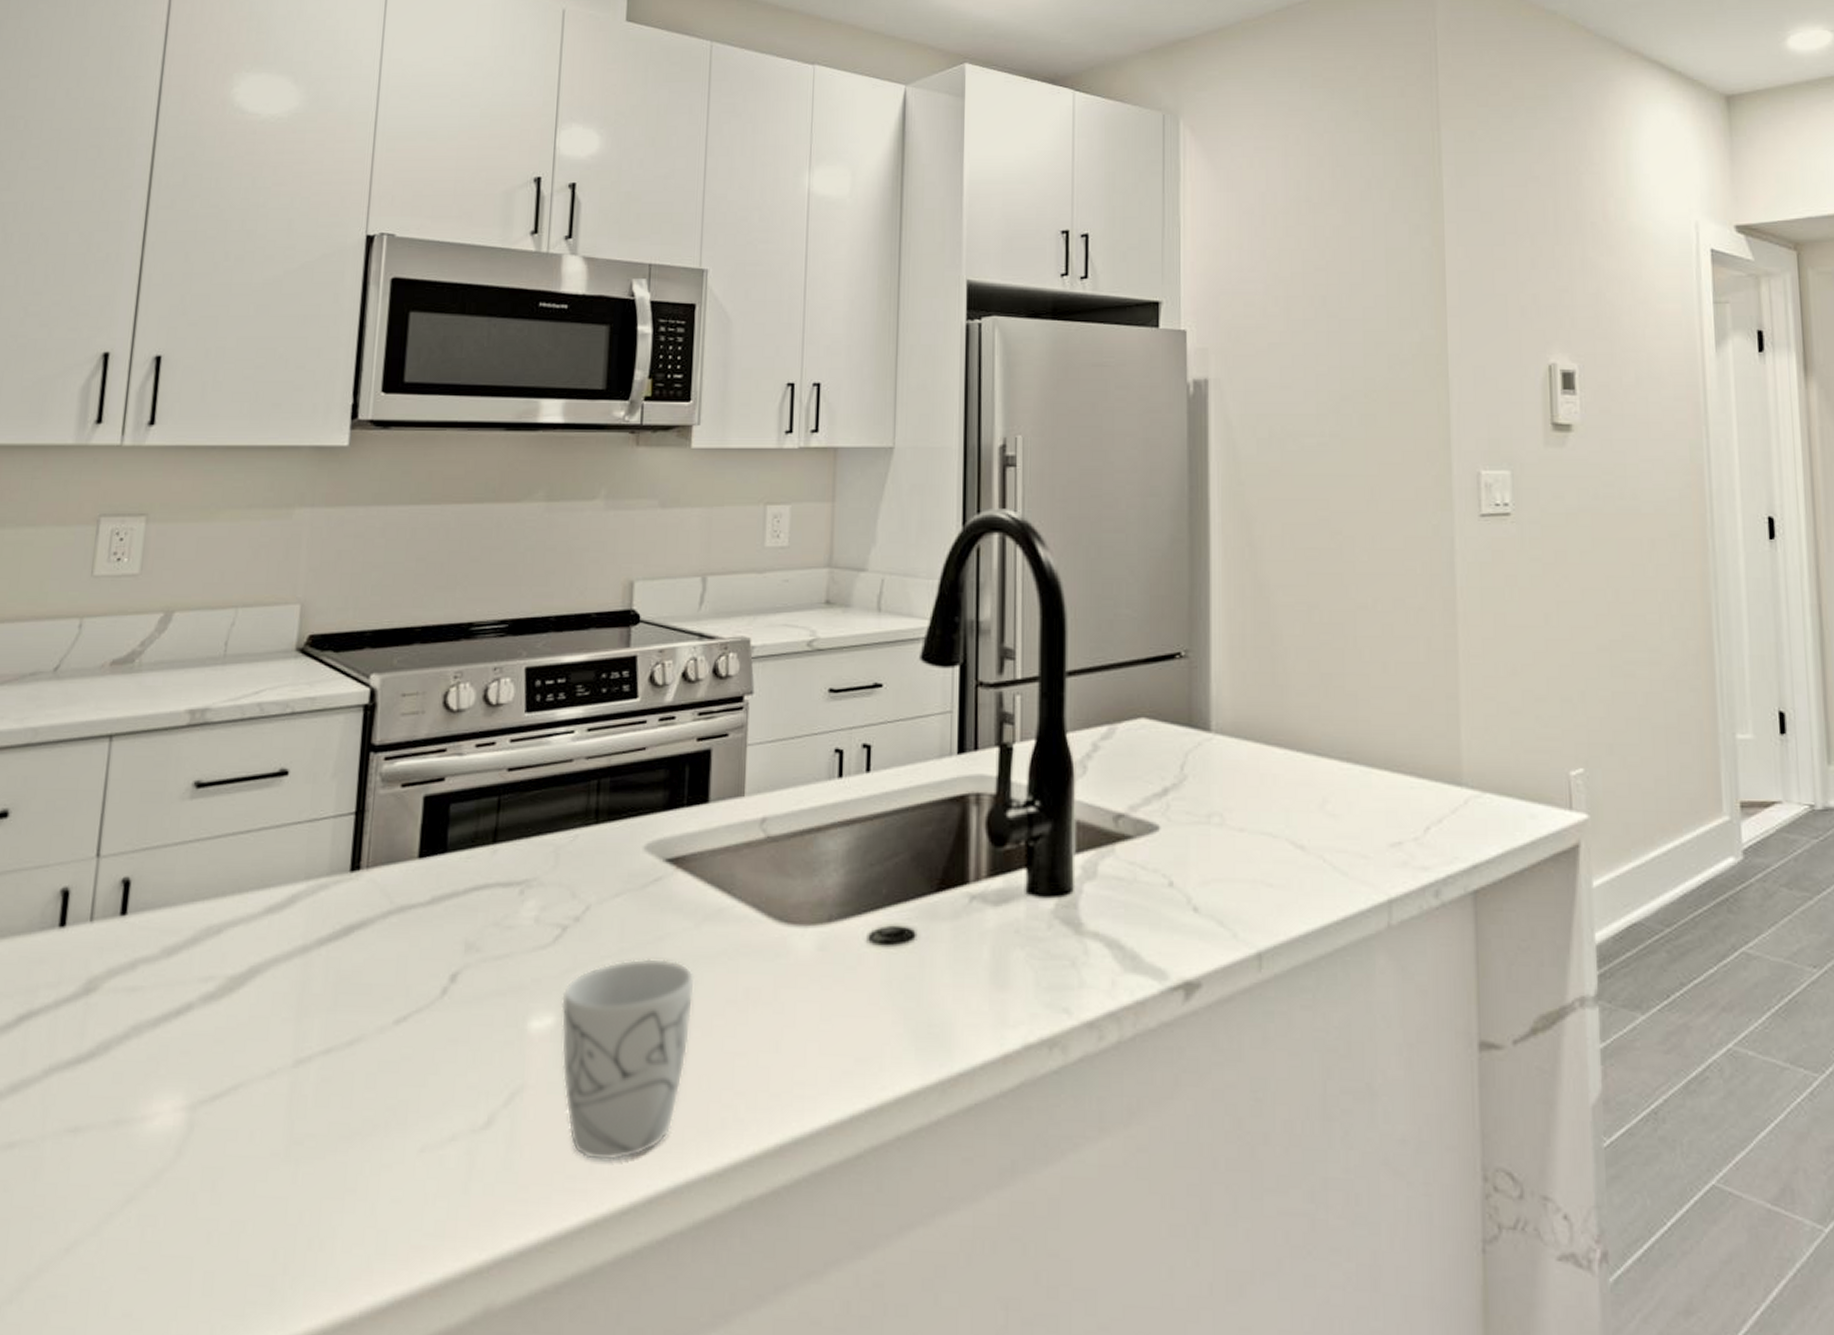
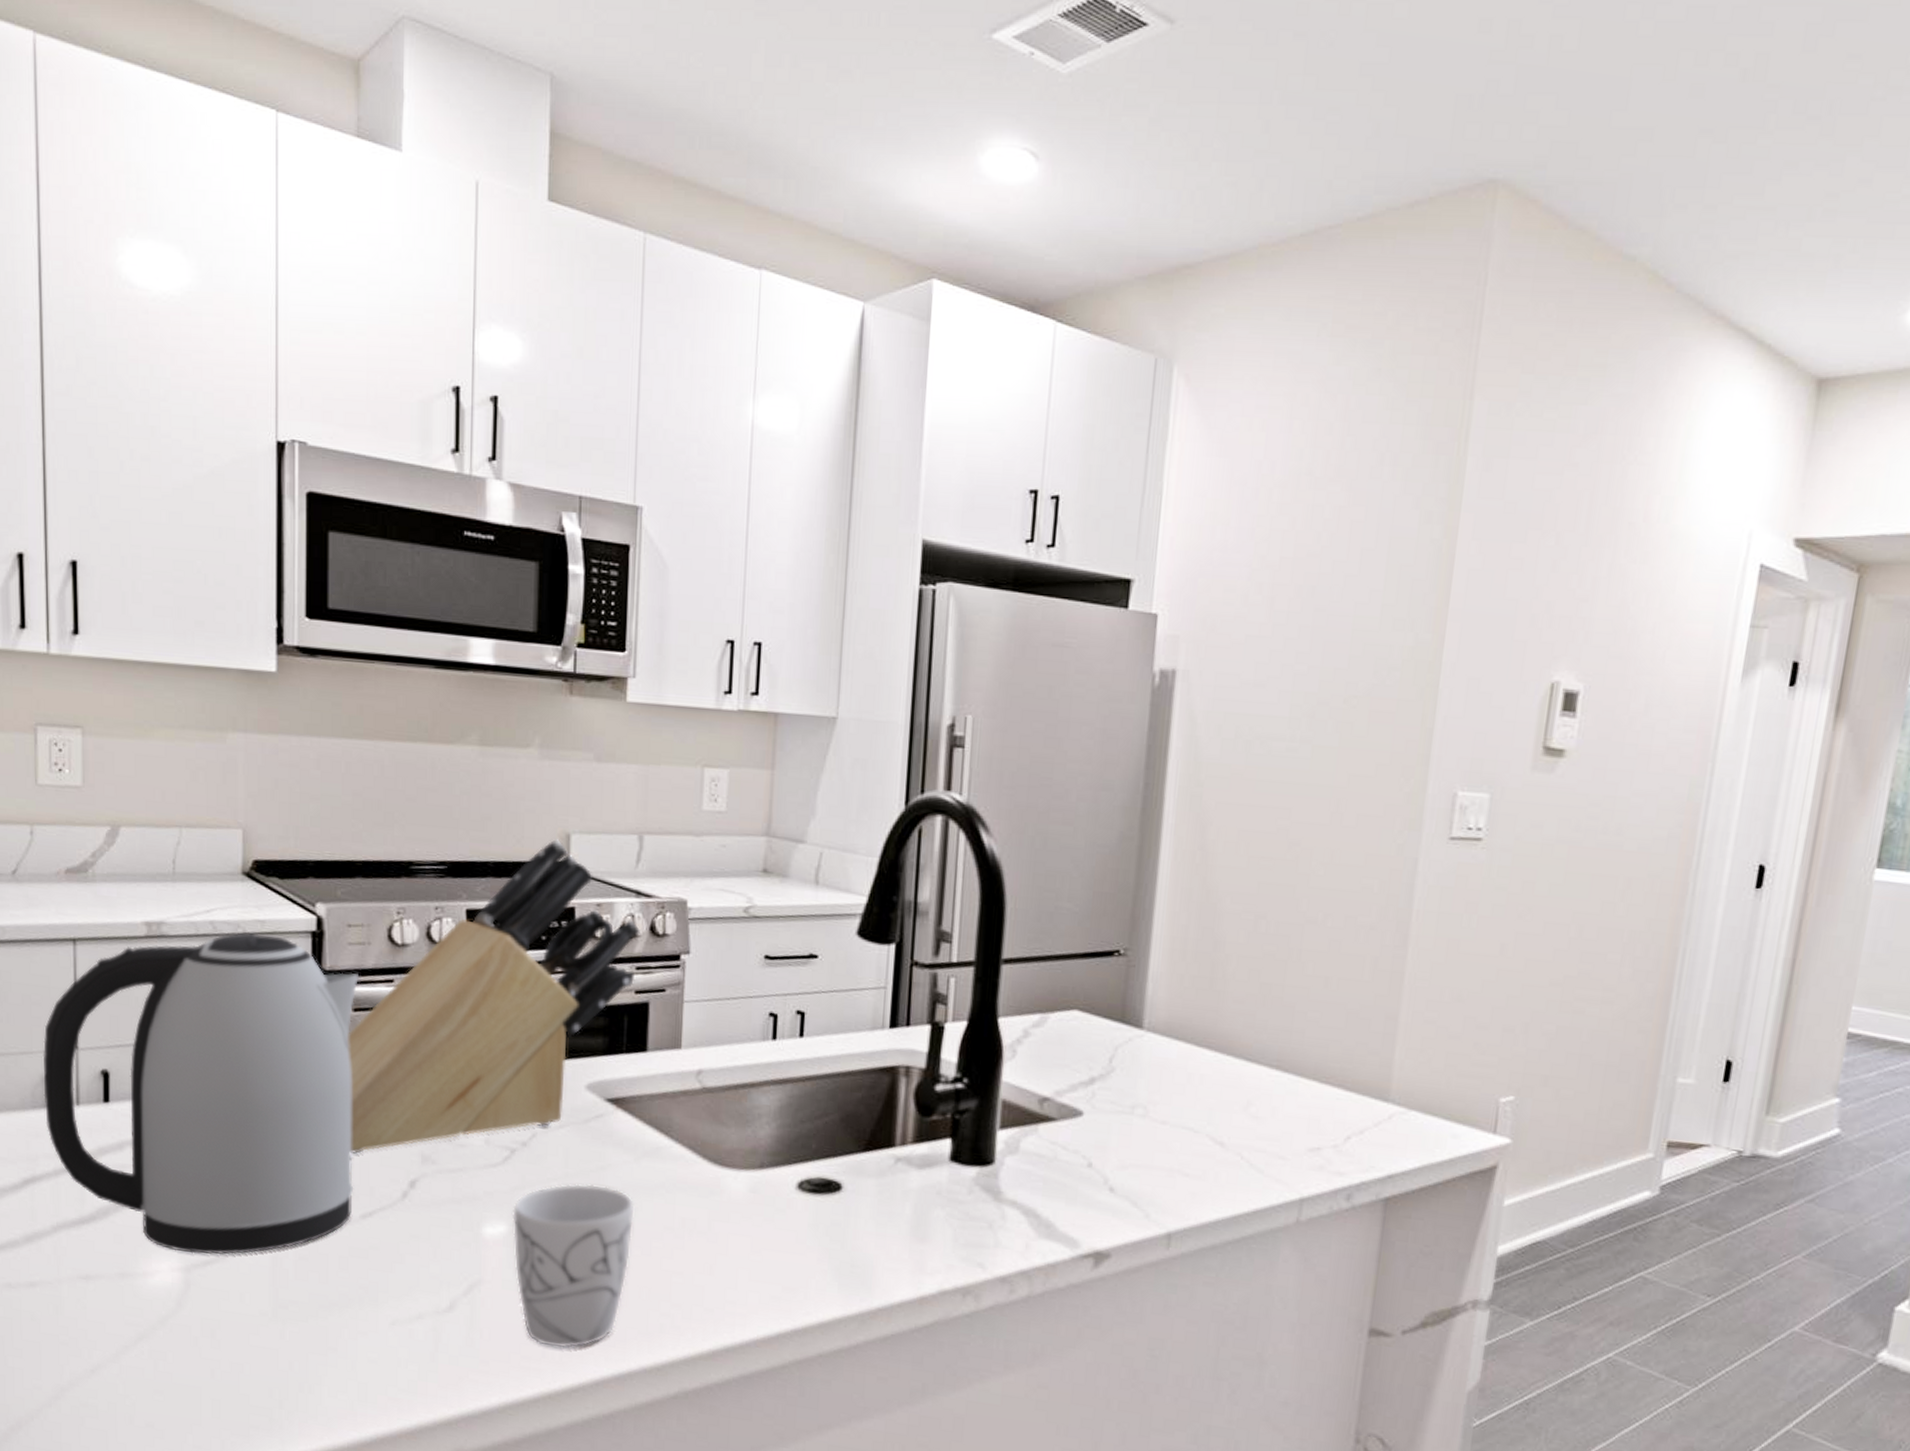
kettle: none [53,712,410,1087] -> present [42,932,359,1254]
knife block: none [388,588,703,950] -> present [348,839,640,1155]

